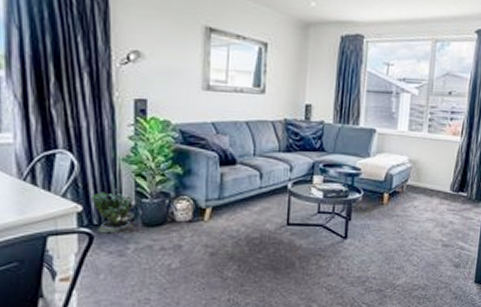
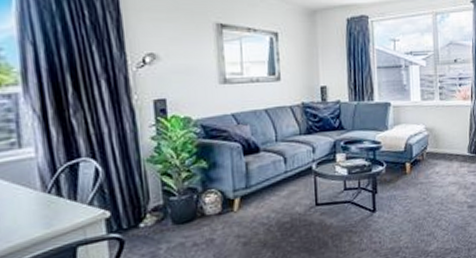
potted plant: present [92,189,134,234] -> none [119,190,165,237]

